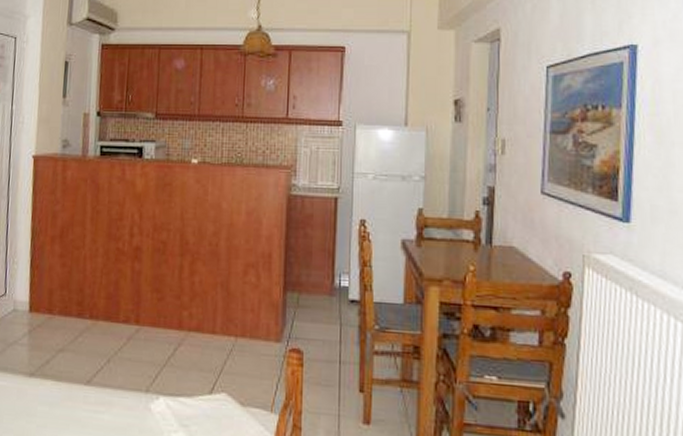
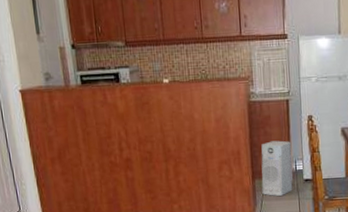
air purifier: none [294,246,337,317] -> present [261,140,294,196]

